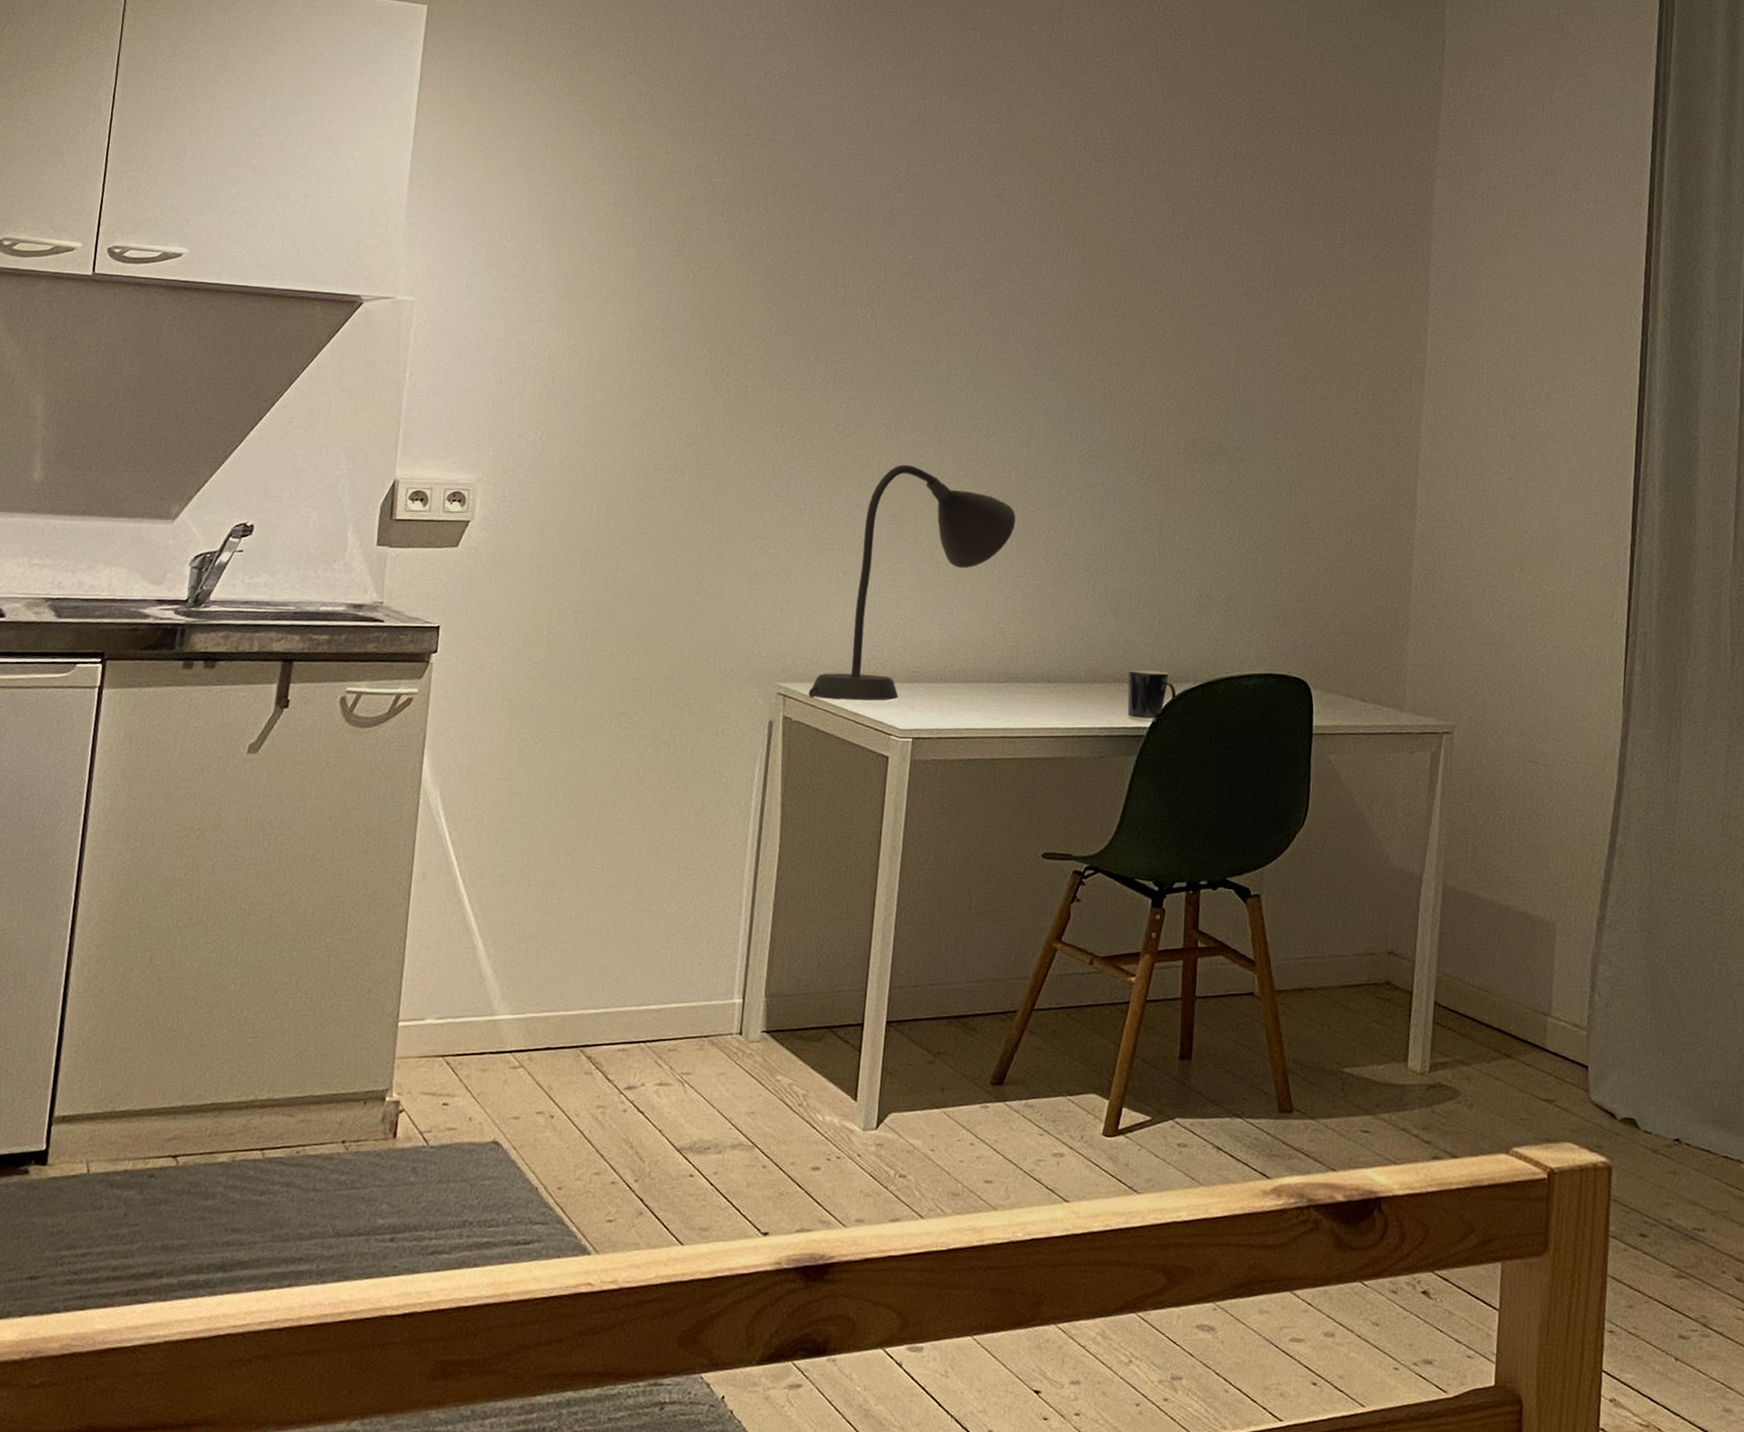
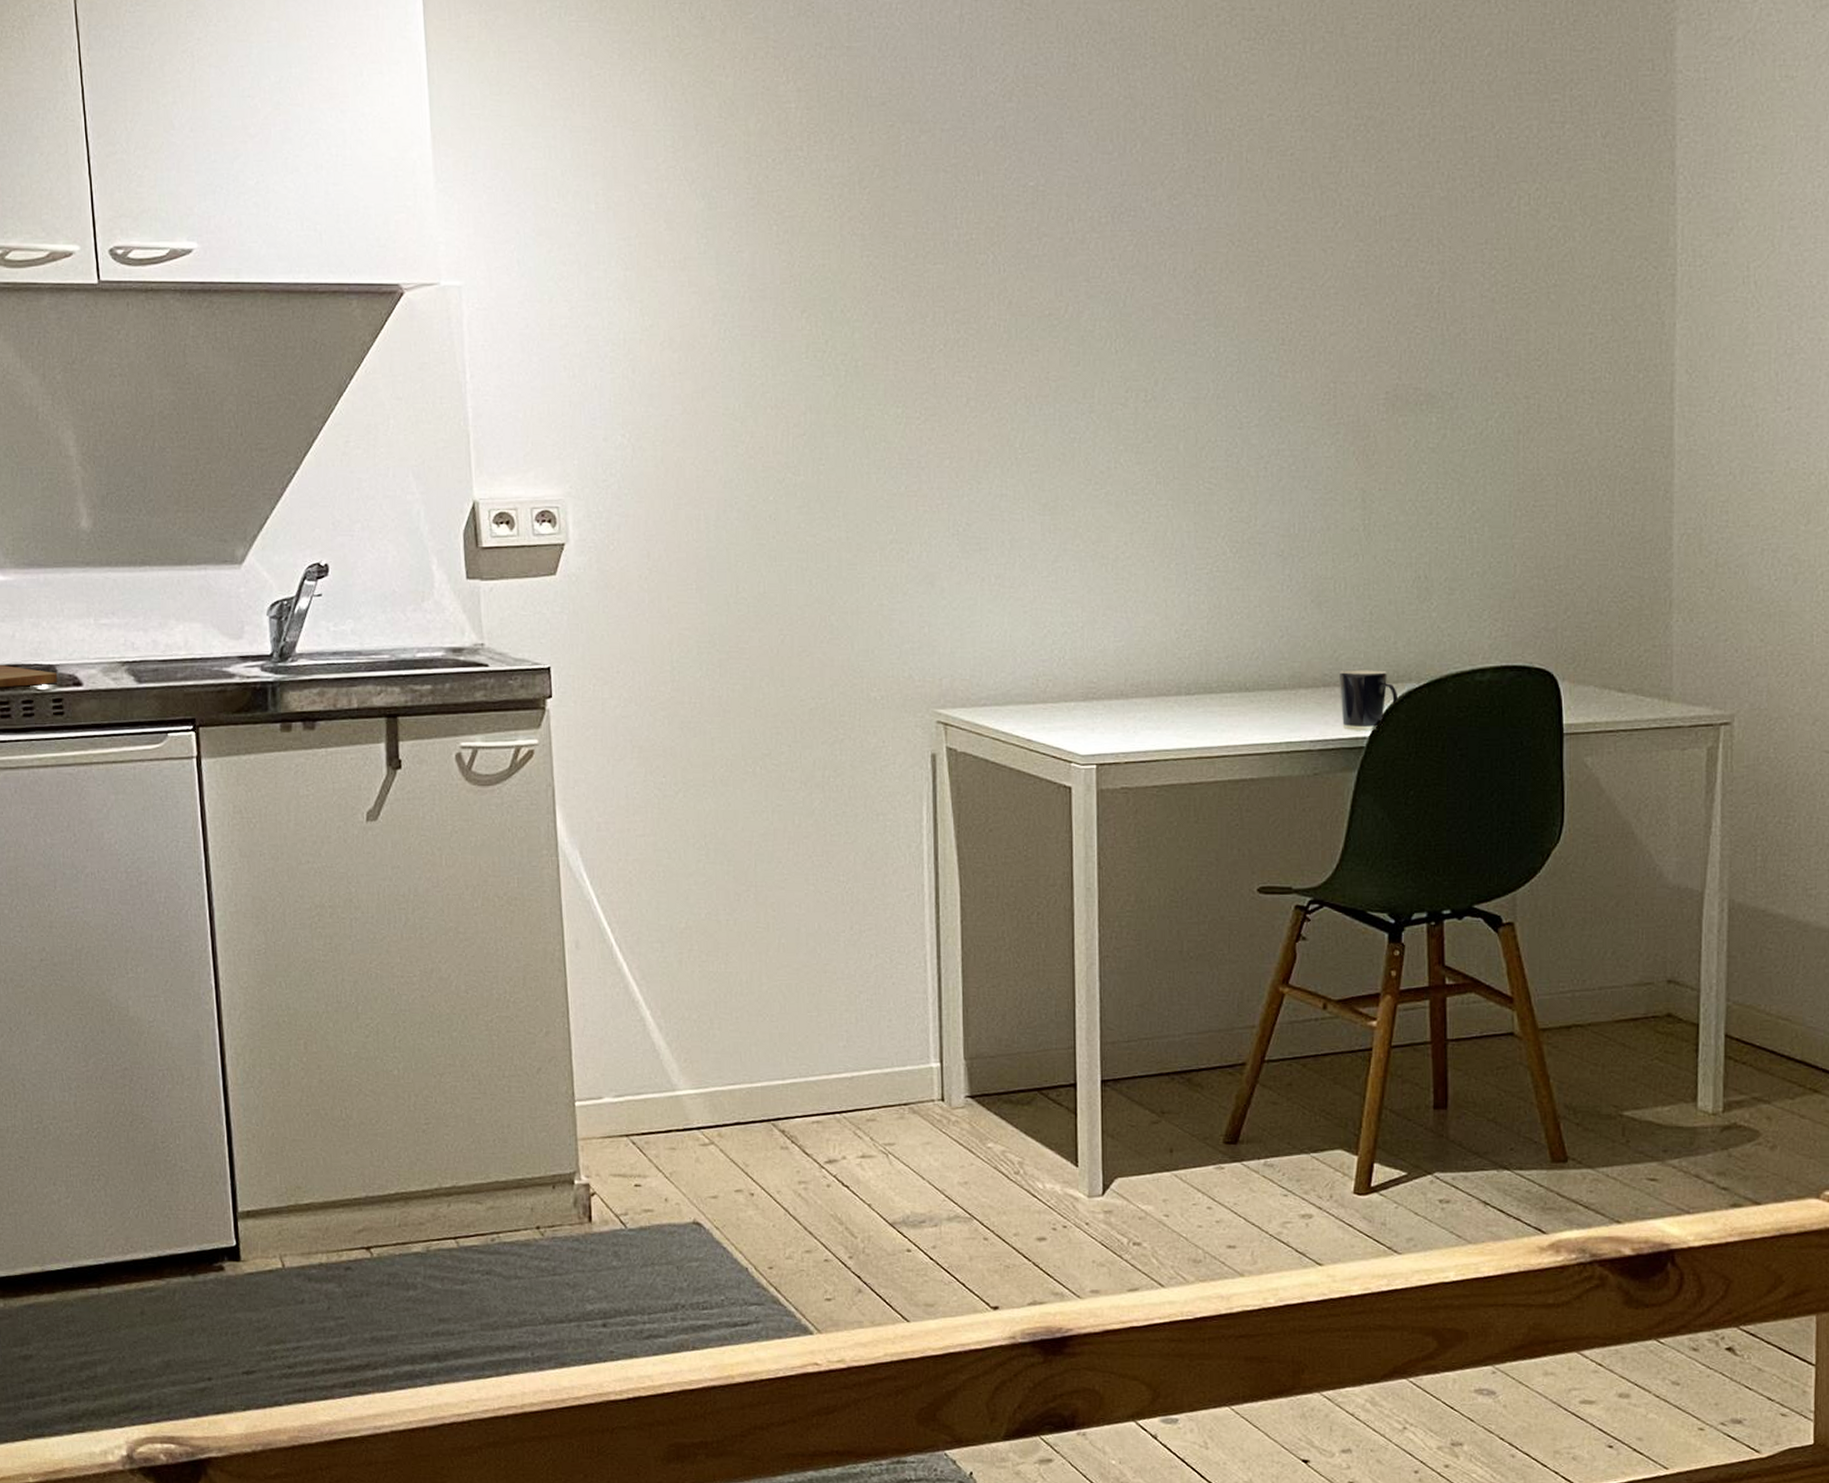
desk lamp: present [808,465,1016,701] -> none [972,443,1191,725]

